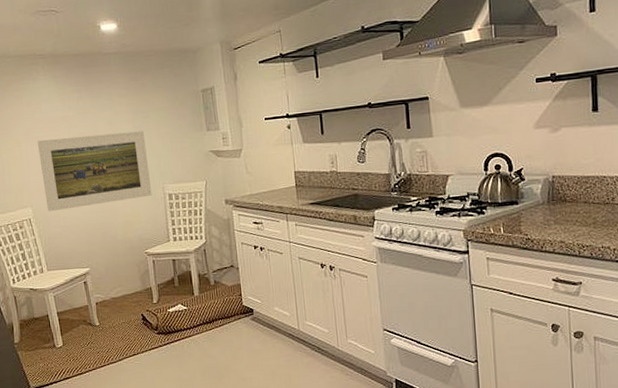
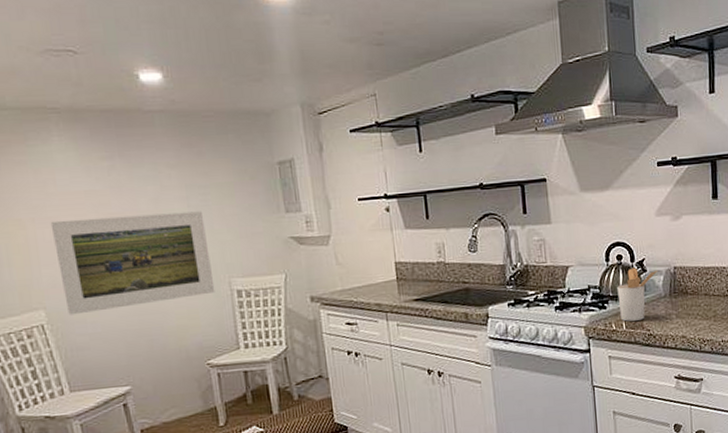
utensil holder: none [495,176,536,226] -> present [617,267,658,322]

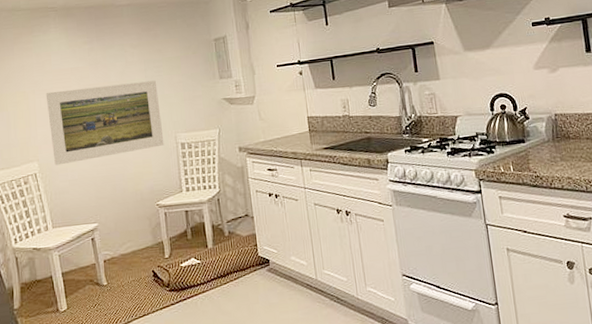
utensil holder: present [617,267,658,322] -> none [503,116,540,165]

